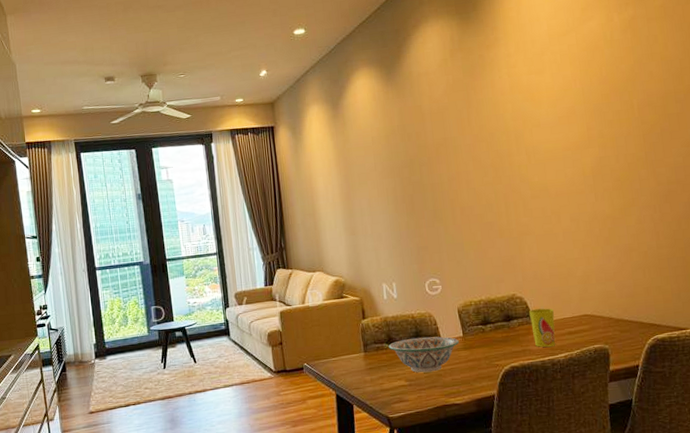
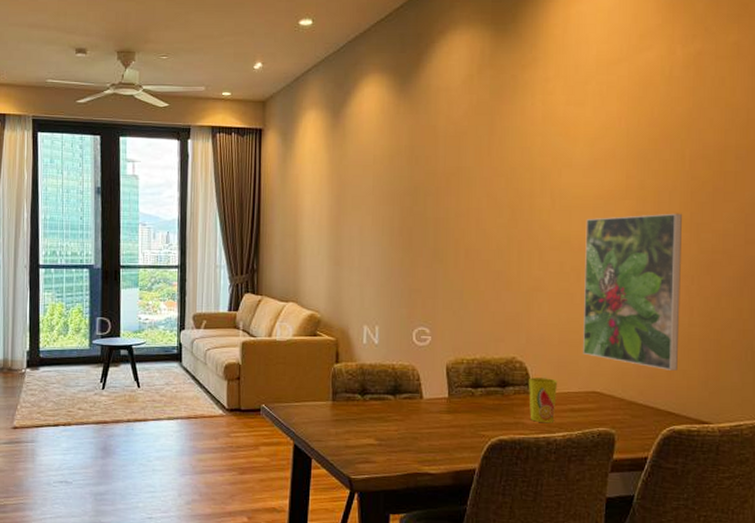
decorative bowl: present [388,336,459,373] -> none [361,392,443,434]
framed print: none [558,154,653,289] -> present [583,213,682,371]

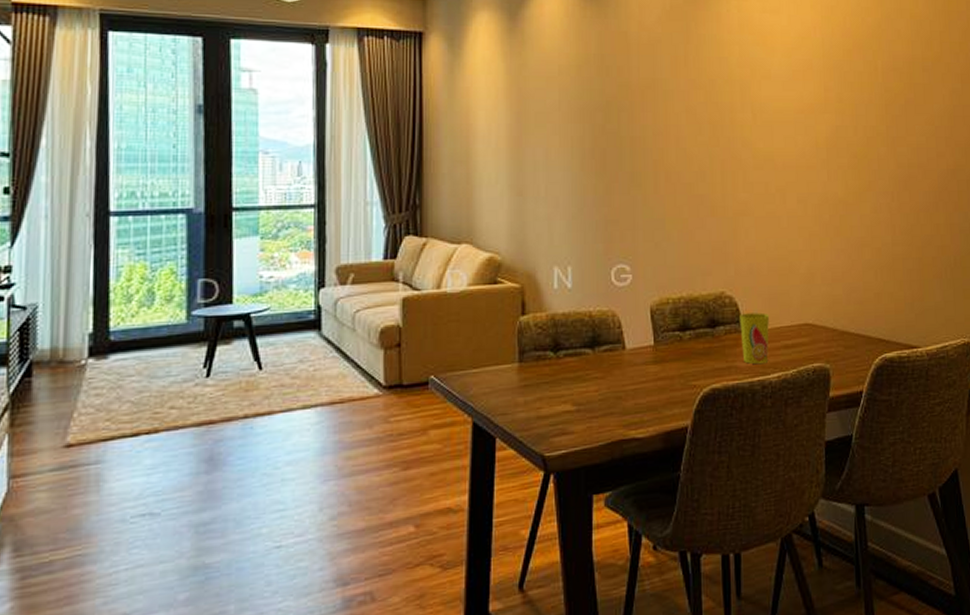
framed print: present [583,213,682,371] -> none [788,127,885,294]

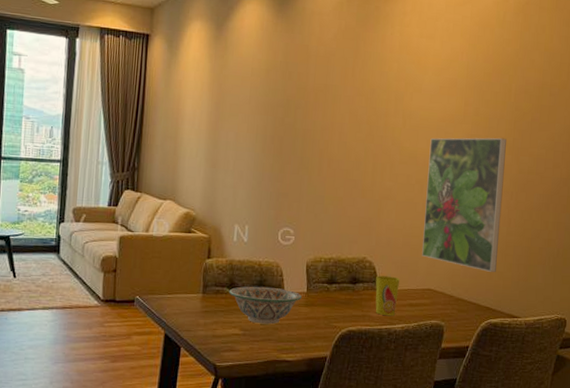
decorative bowl: none [553,343,648,394] -> present [229,286,302,325]
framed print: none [788,127,885,294] -> present [422,138,507,272]

